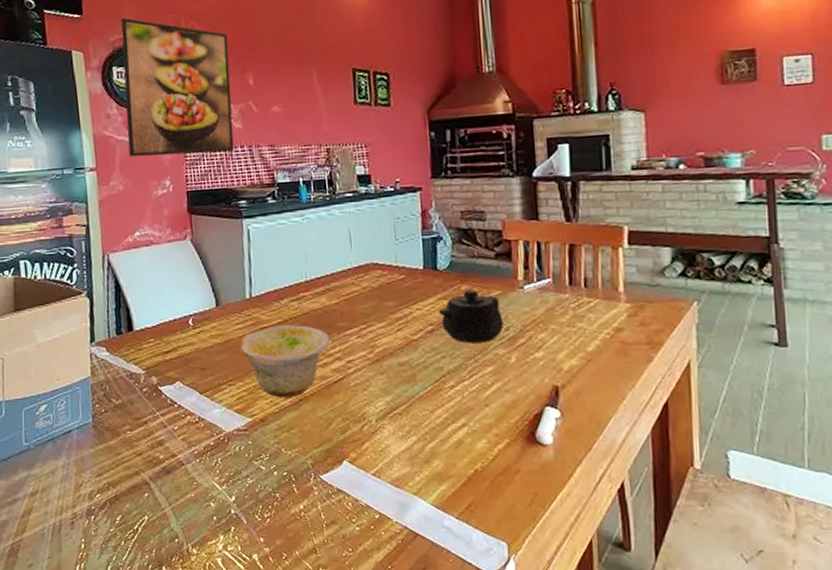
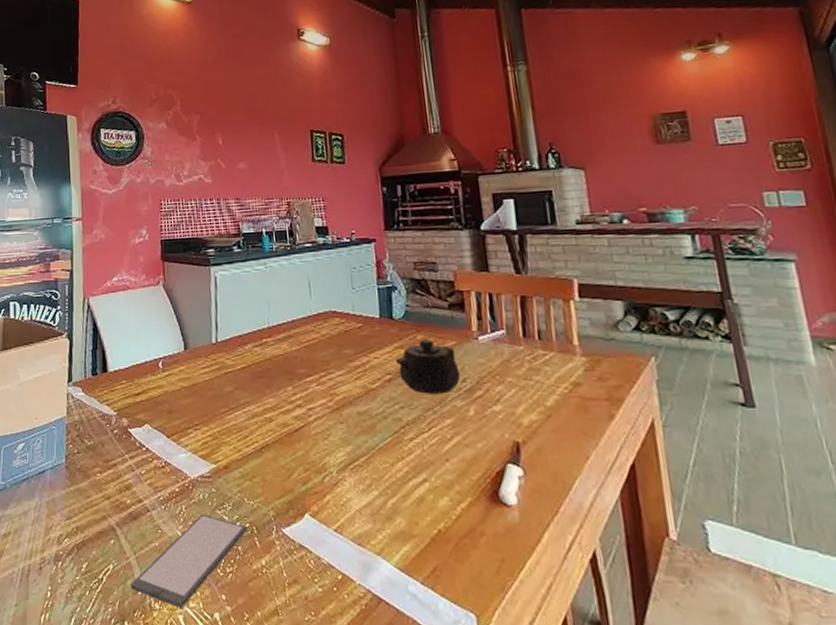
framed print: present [120,17,235,157] -> none [109,87,204,208]
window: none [166,465,285,552] -> present [130,514,248,608]
bowl: present [240,325,330,398] -> none [206,370,291,445]

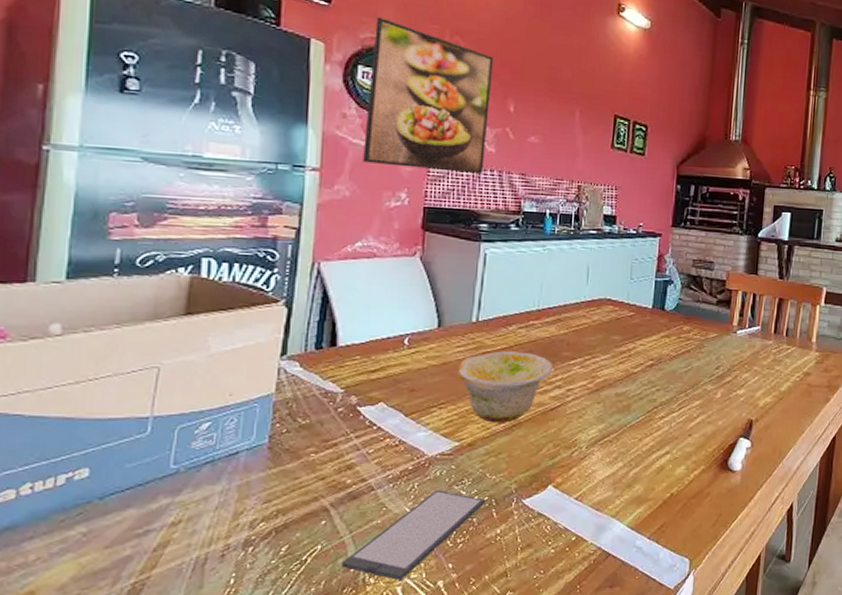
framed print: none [109,87,204,208] -> present [363,16,494,174]
bowl: none [206,370,291,445] -> present [457,351,553,423]
teapot: present [395,339,461,394] -> none [660,331,715,379]

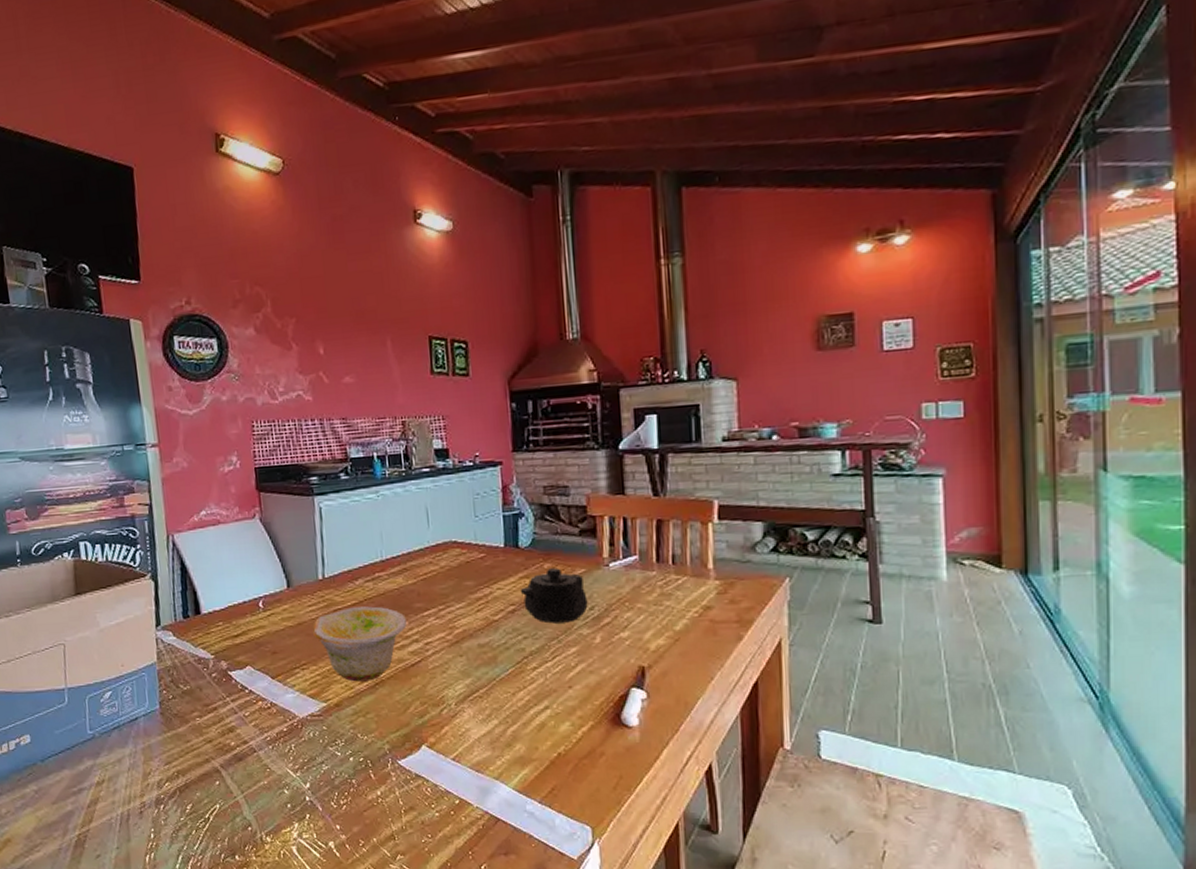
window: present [340,490,486,580] -> none [239,751,362,840]
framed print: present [363,16,494,174] -> none [181,283,305,432]
teapot: none [660,331,715,379] -> present [520,568,588,624]

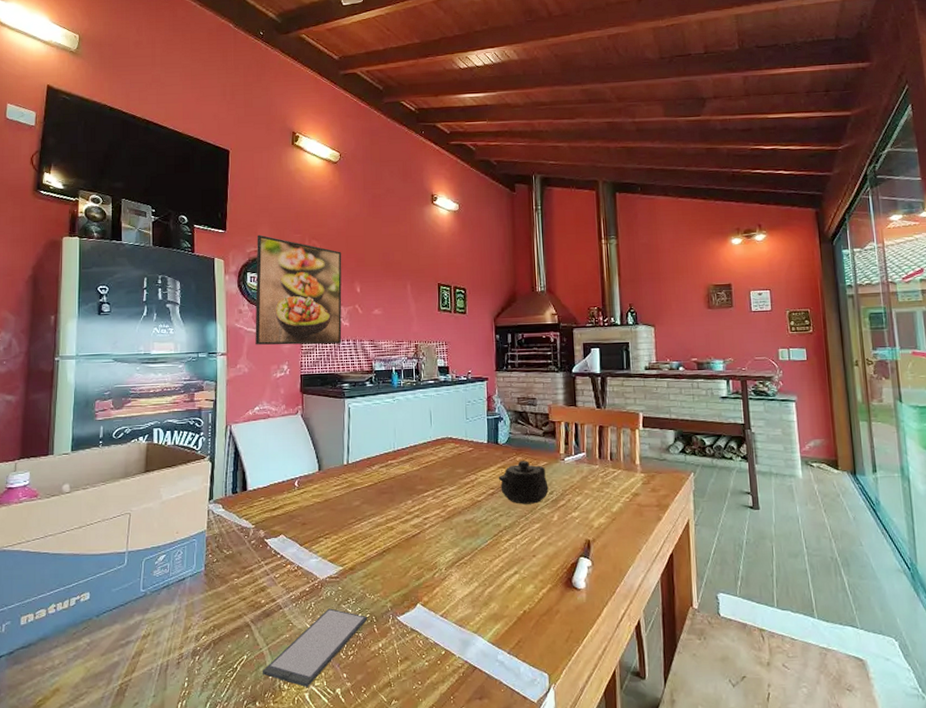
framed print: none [181,283,305,432] -> present [255,234,342,345]
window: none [239,751,362,840] -> present [262,608,368,687]
bowl: present [313,606,407,682] -> none [336,487,410,550]

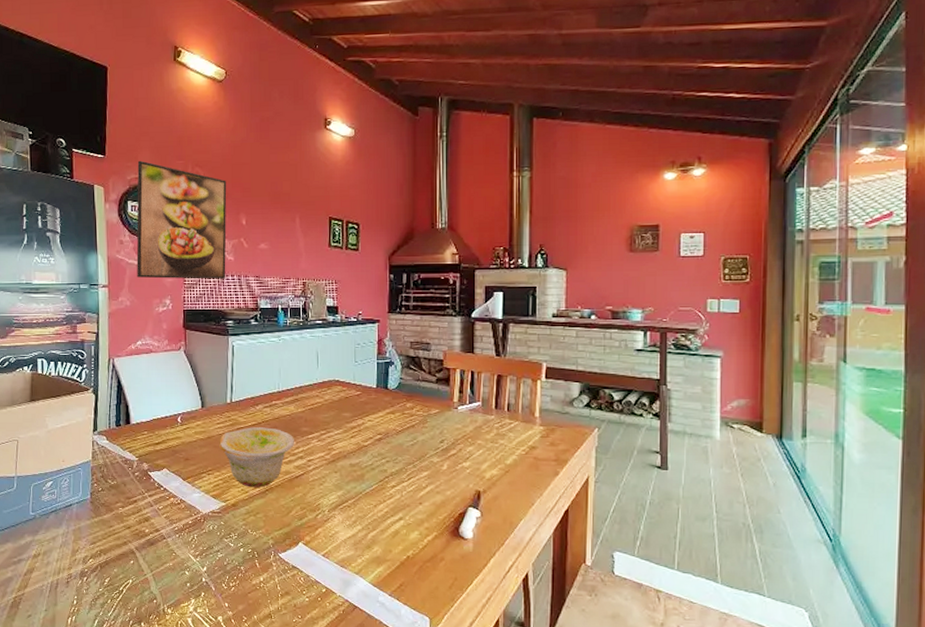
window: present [262,608,368,687] -> none [146,541,250,613]
bowl: none [336,487,410,550] -> present [219,427,294,488]
teapot: present [498,461,549,504] -> none [386,407,439,452]

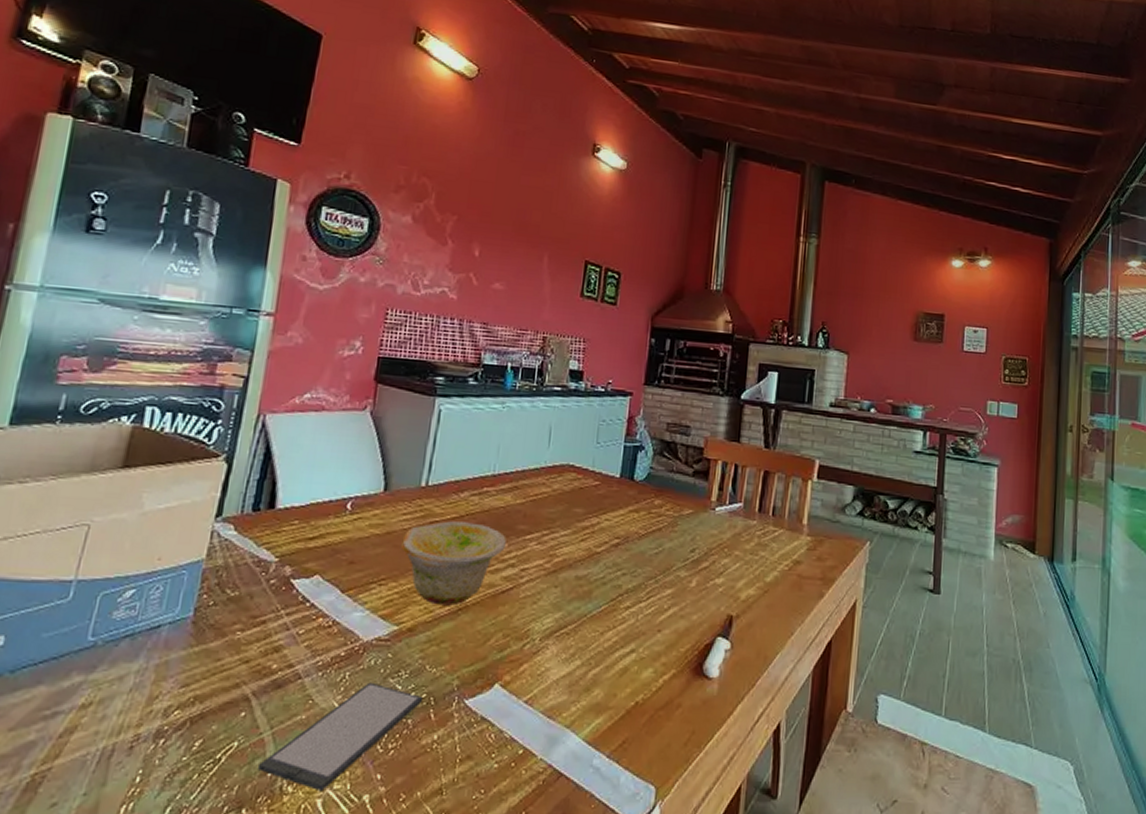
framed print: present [136,160,227,279] -> none [319,157,461,322]
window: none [146,541,250,613] -> present [257,682,424,791]

